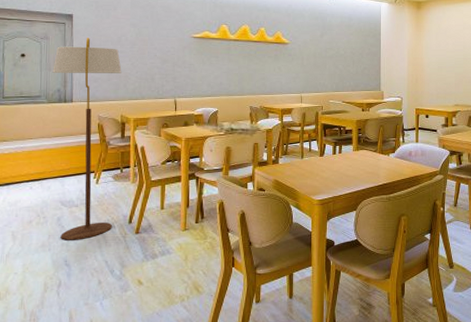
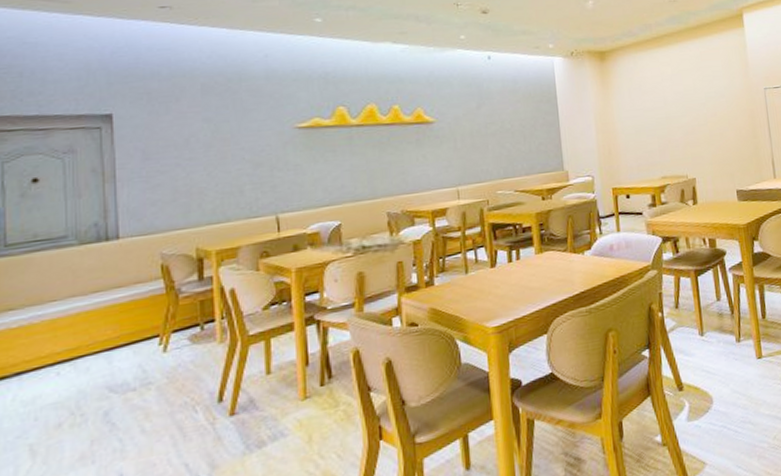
floor lamp: present [52,38,122,240] -> none [84,144,194,444]

